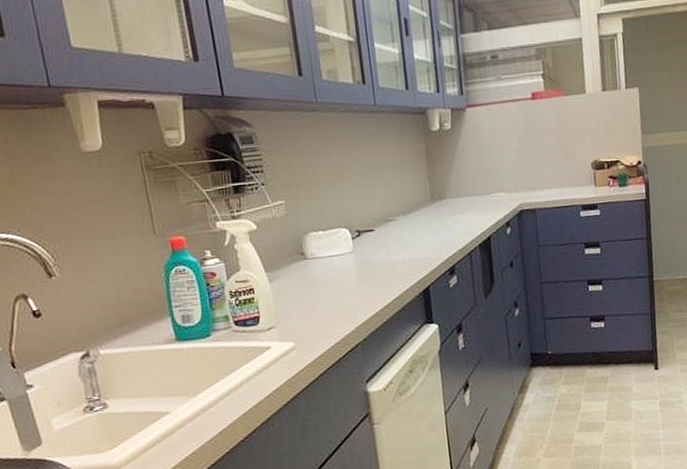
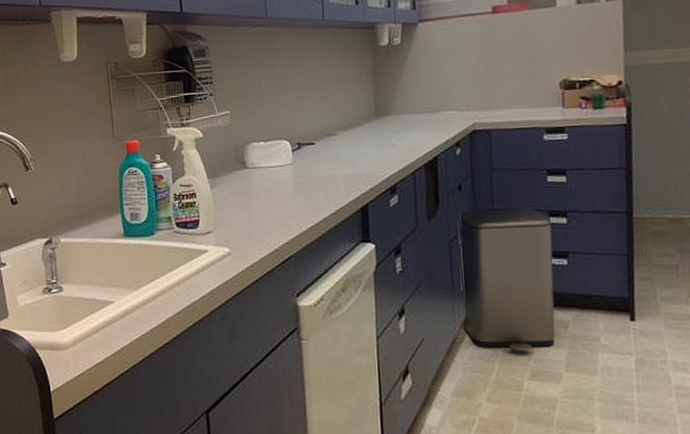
pedal bin: none [511,279,598,410] -> present [458,208,556,351]

